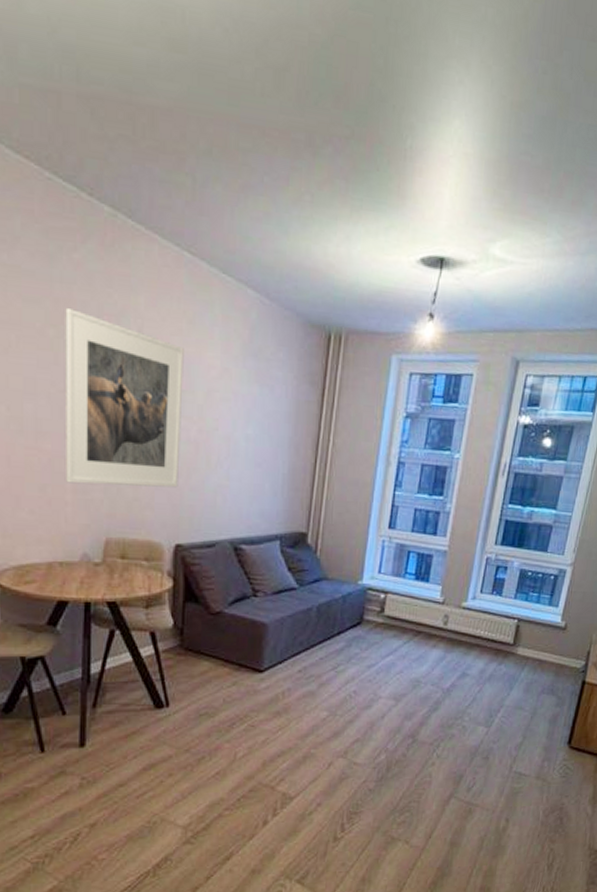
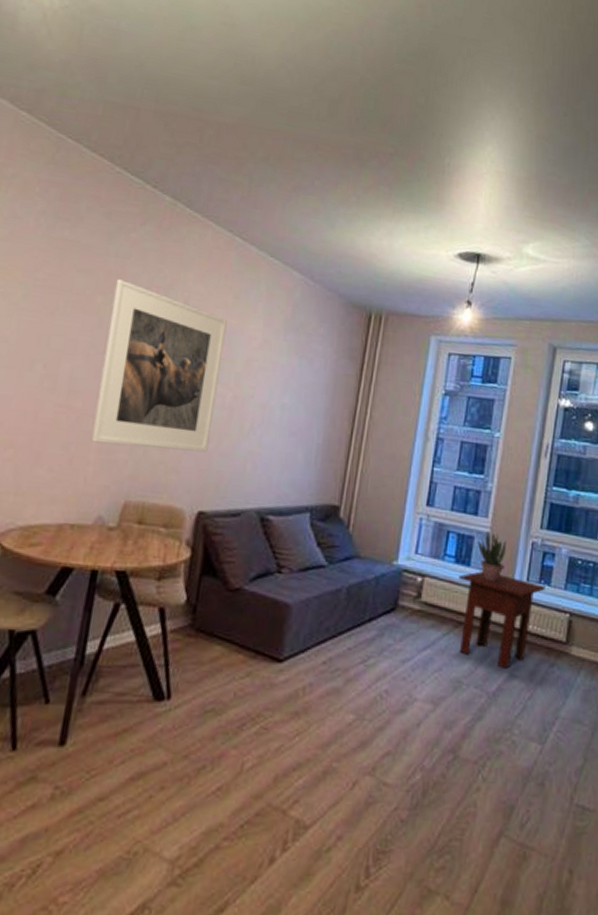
side table: none [418,586,497,669] -> present [459,571,545,669]
potted plant: none [436,550,462,595] -> present [477,532,506,582]

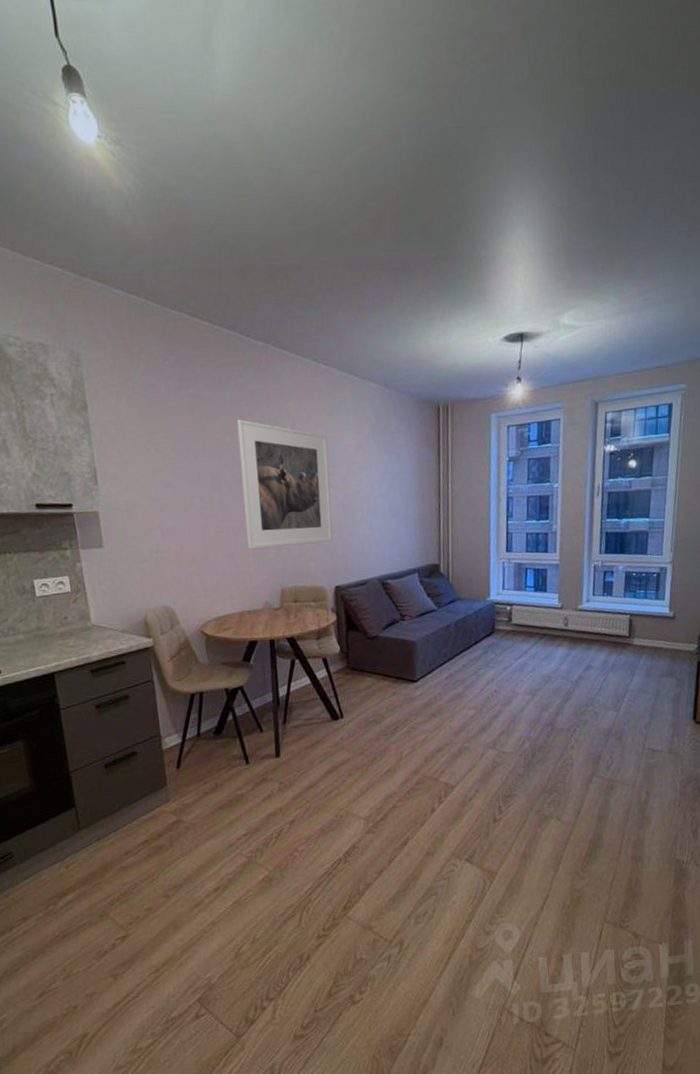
side table: present [459,571,545,669] -> none [539,594,608,662]
potted plant: present [477,532,506,582] -> none [550,563,574,601]

